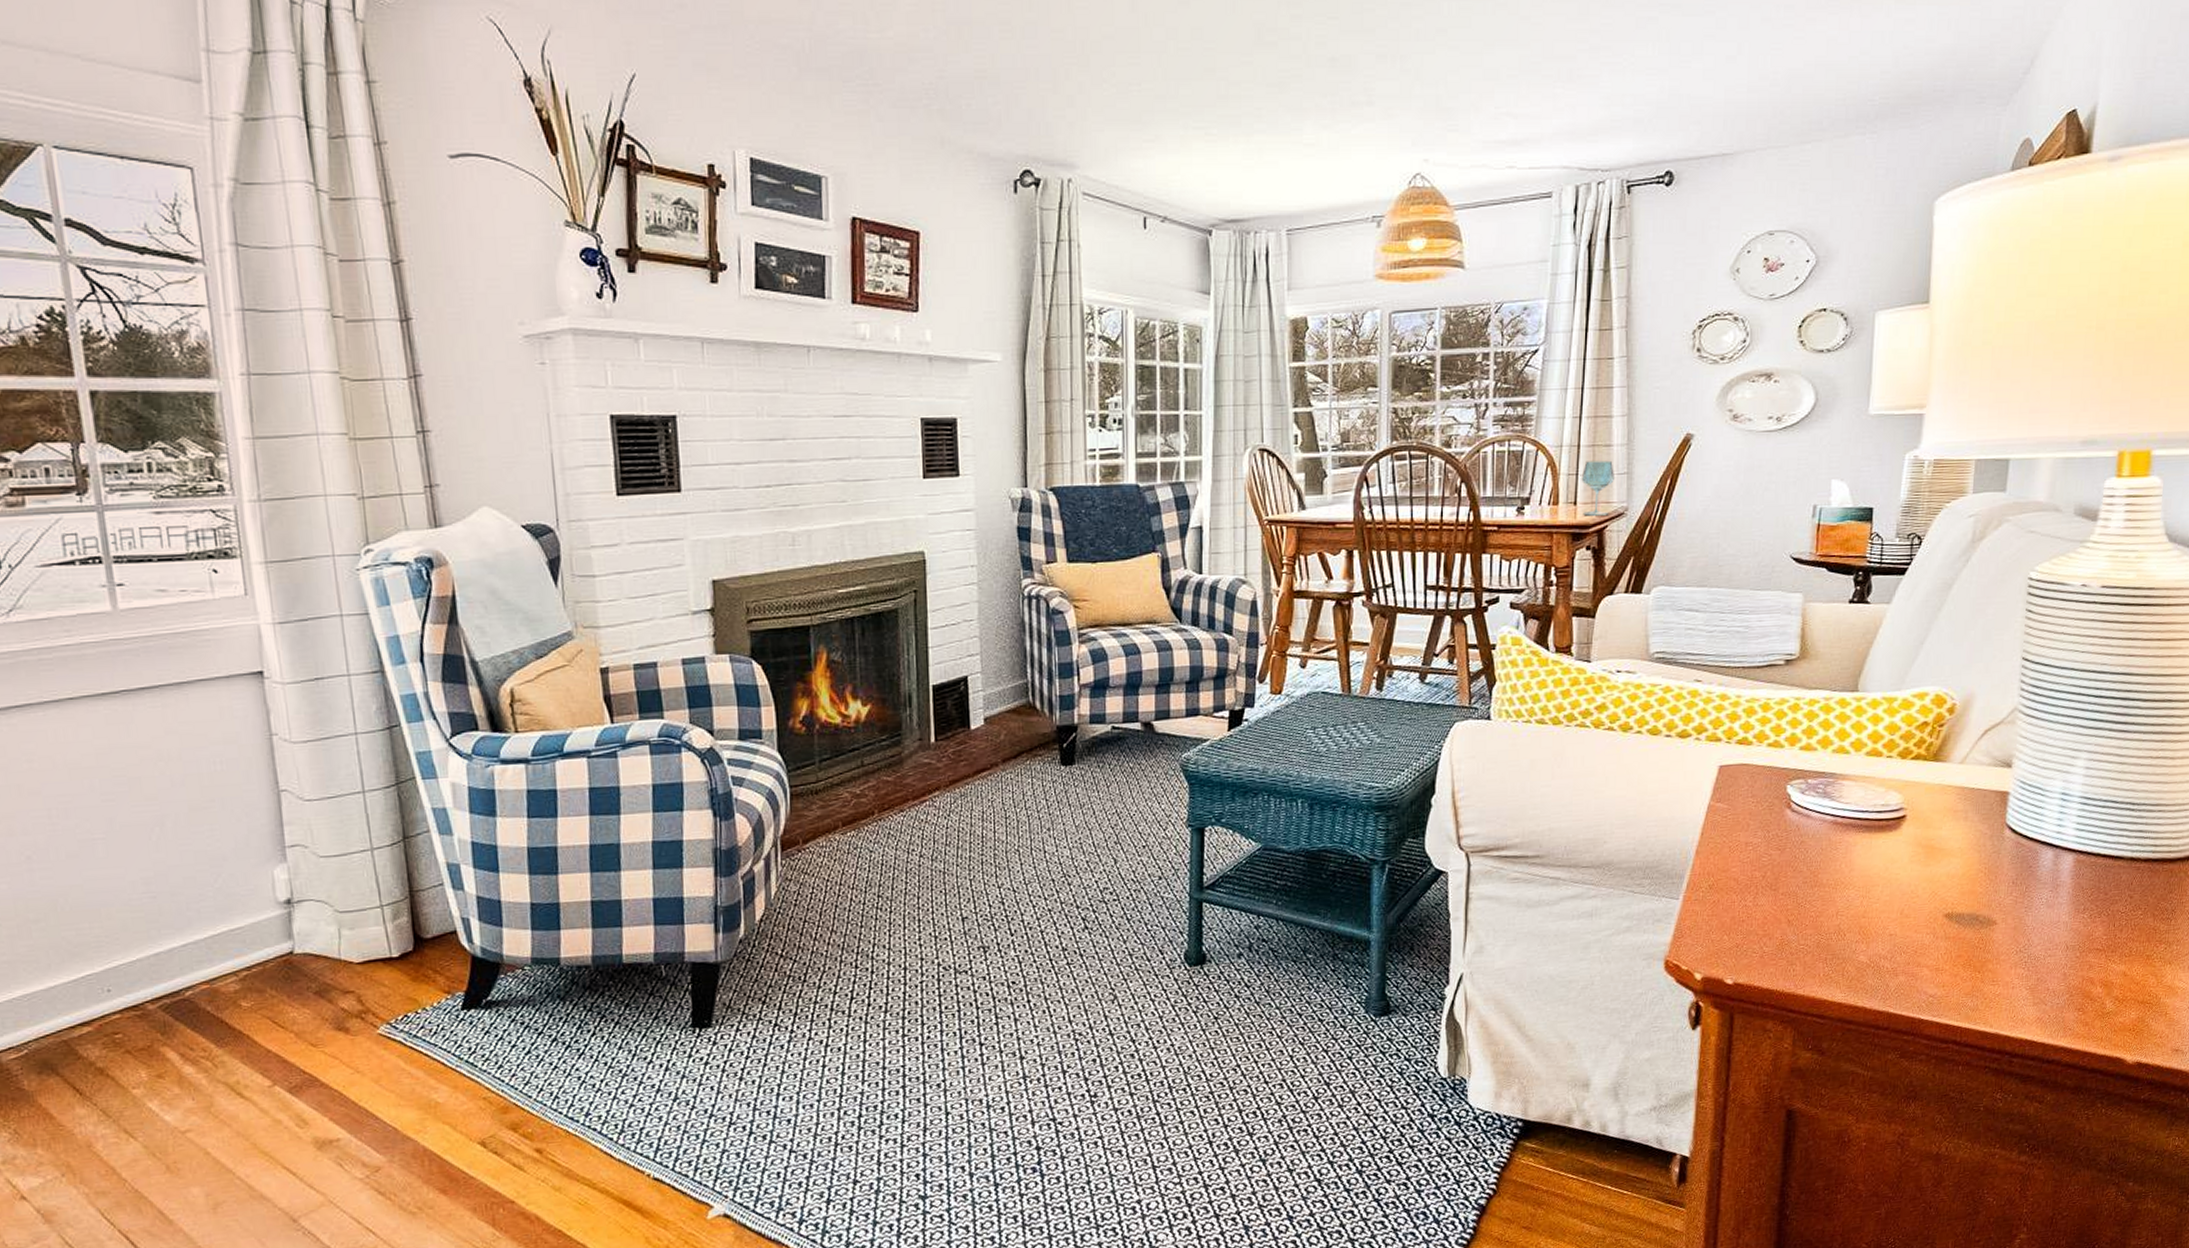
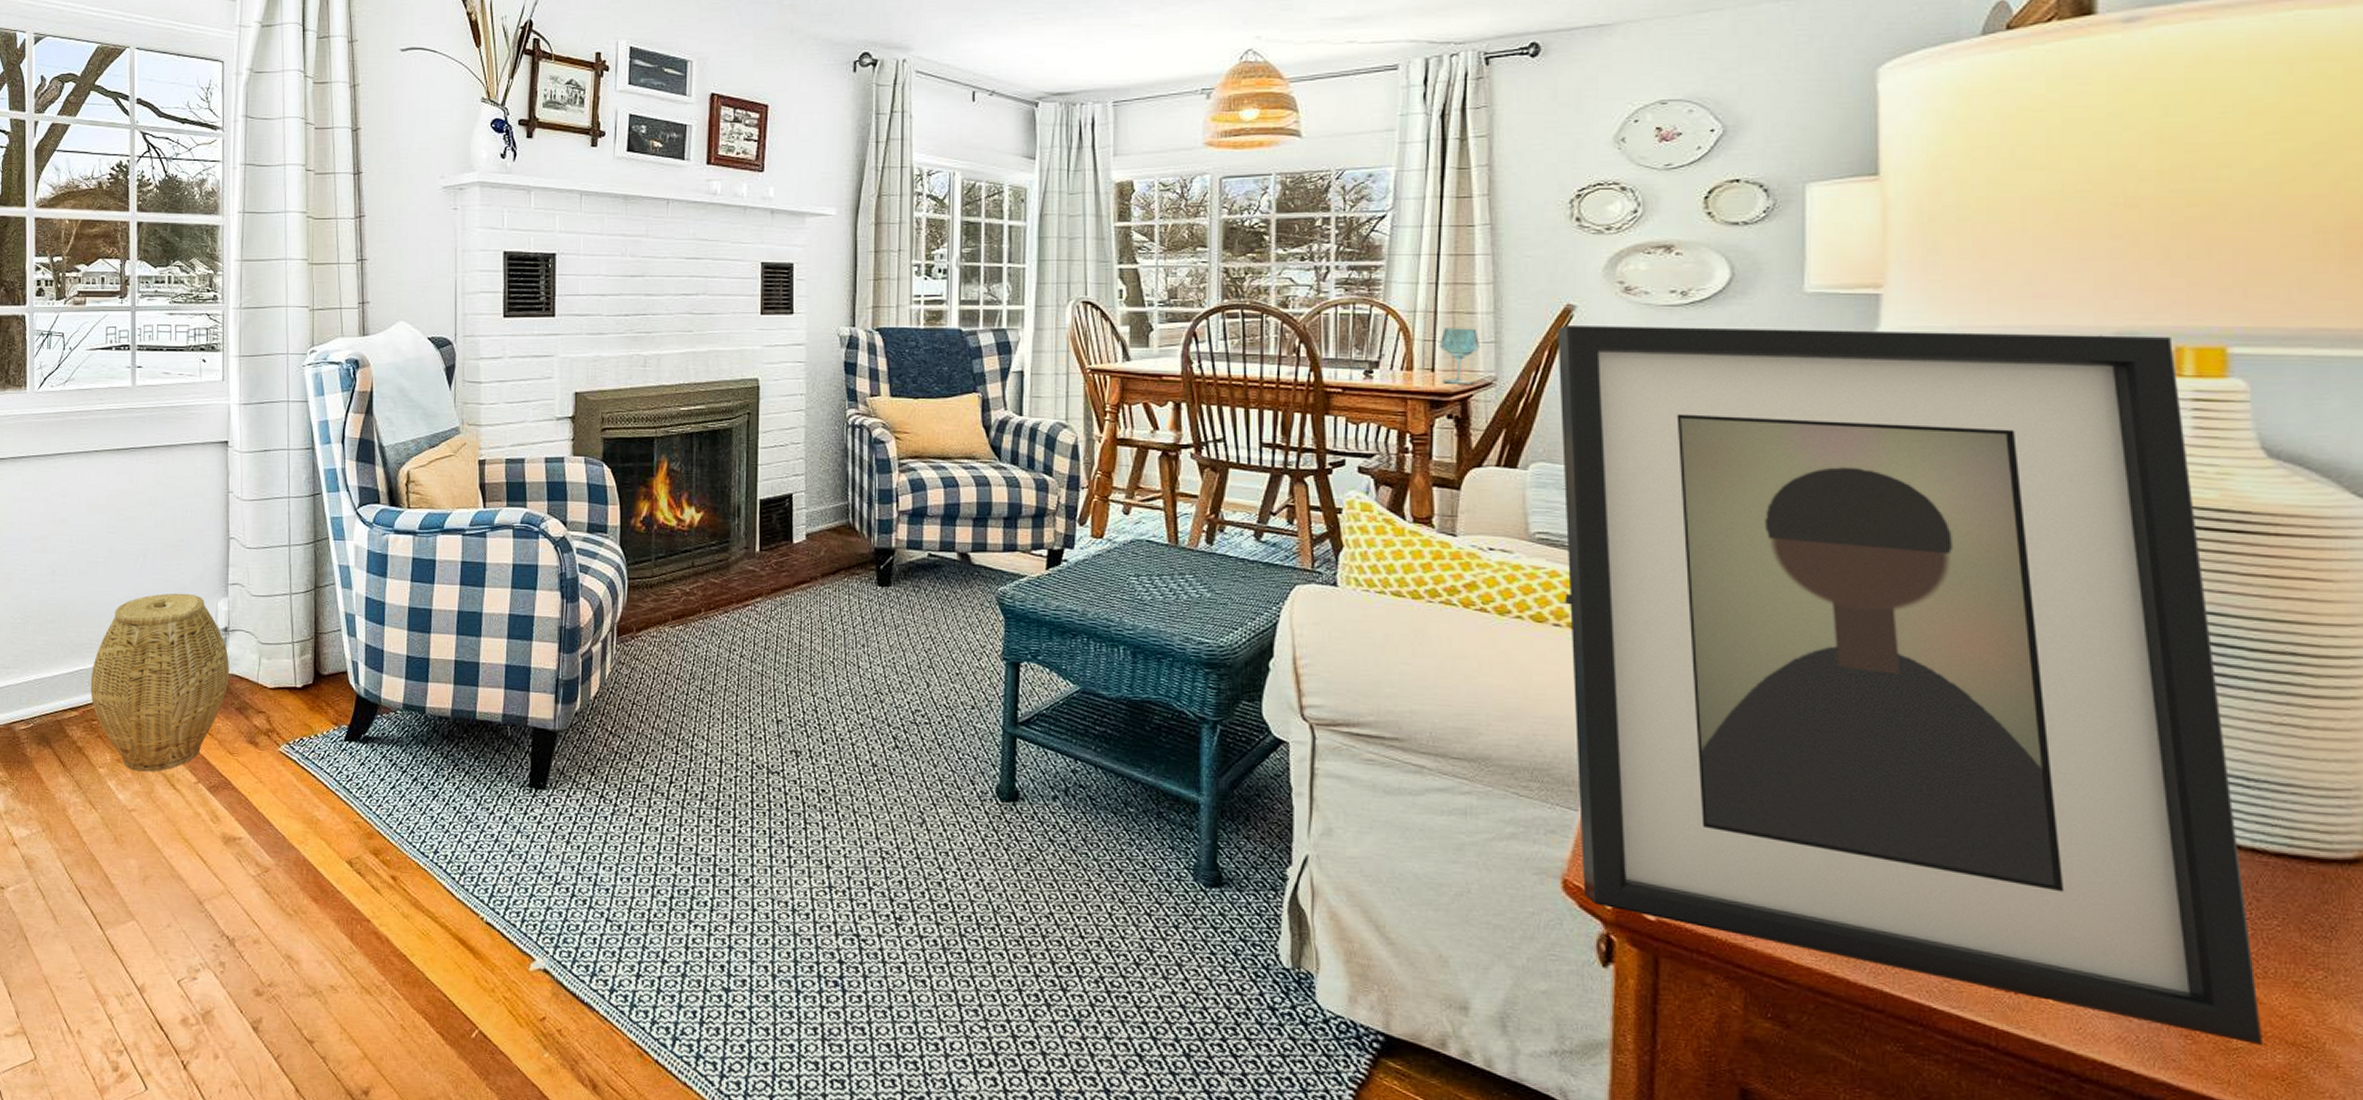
woven basket: none [104,864,301,1085] -> present [90,593,229,772]
picture frame: none [1675,443,2125,1008] -> present [1557,326,2264,1046]

